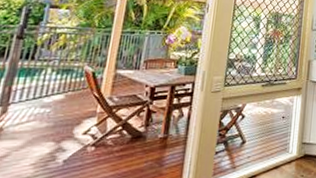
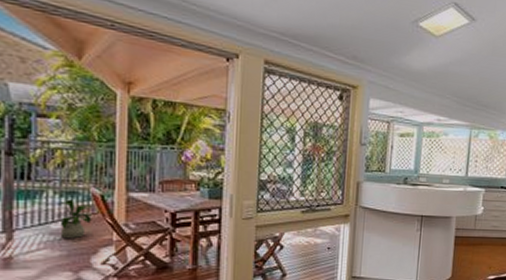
house plant: none [50,76,83,110] -> present [56,199,92,238]

